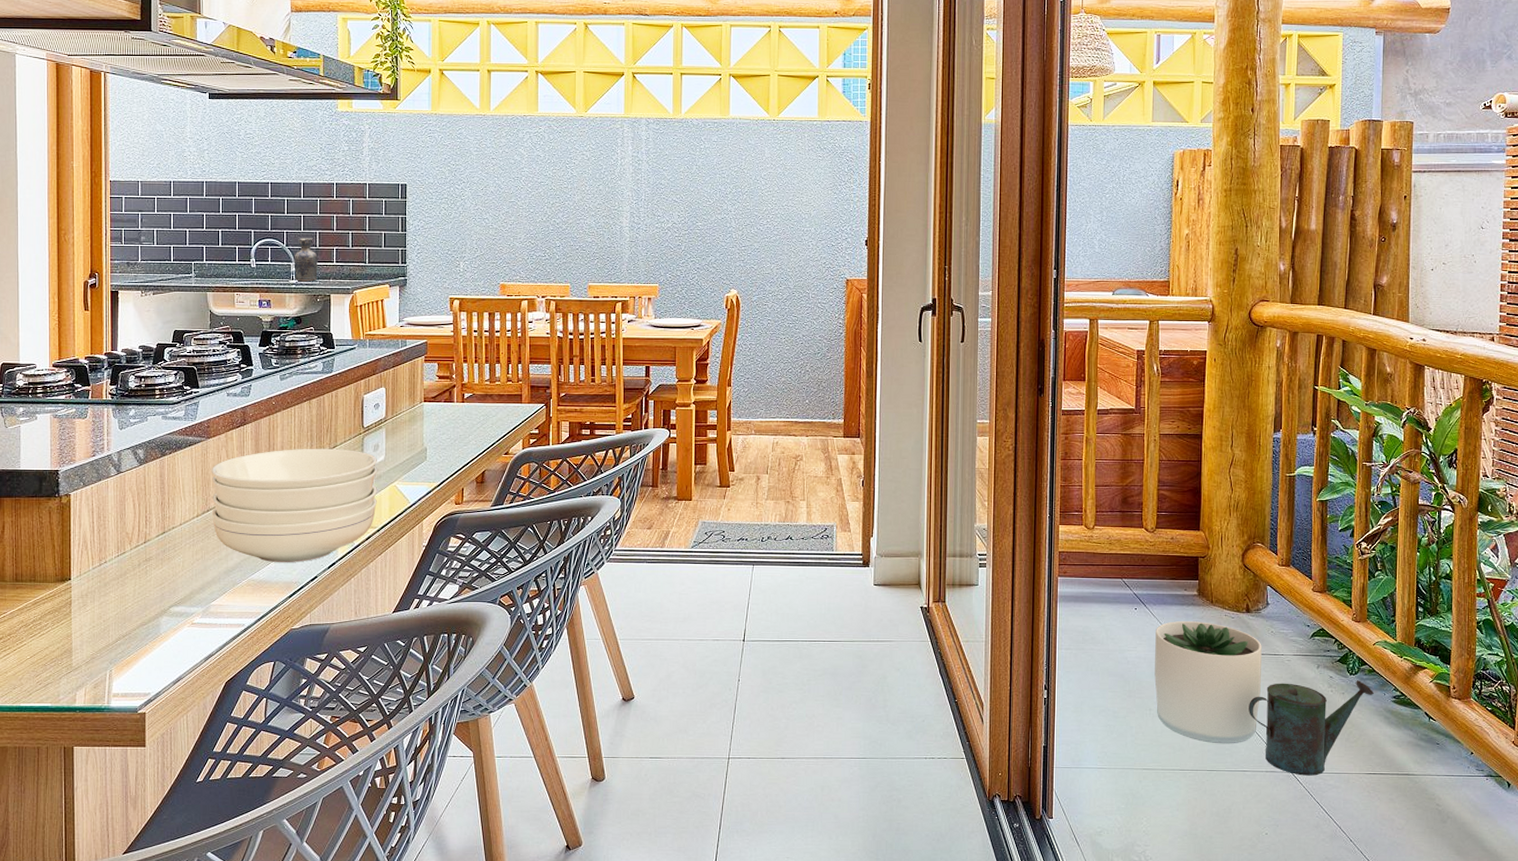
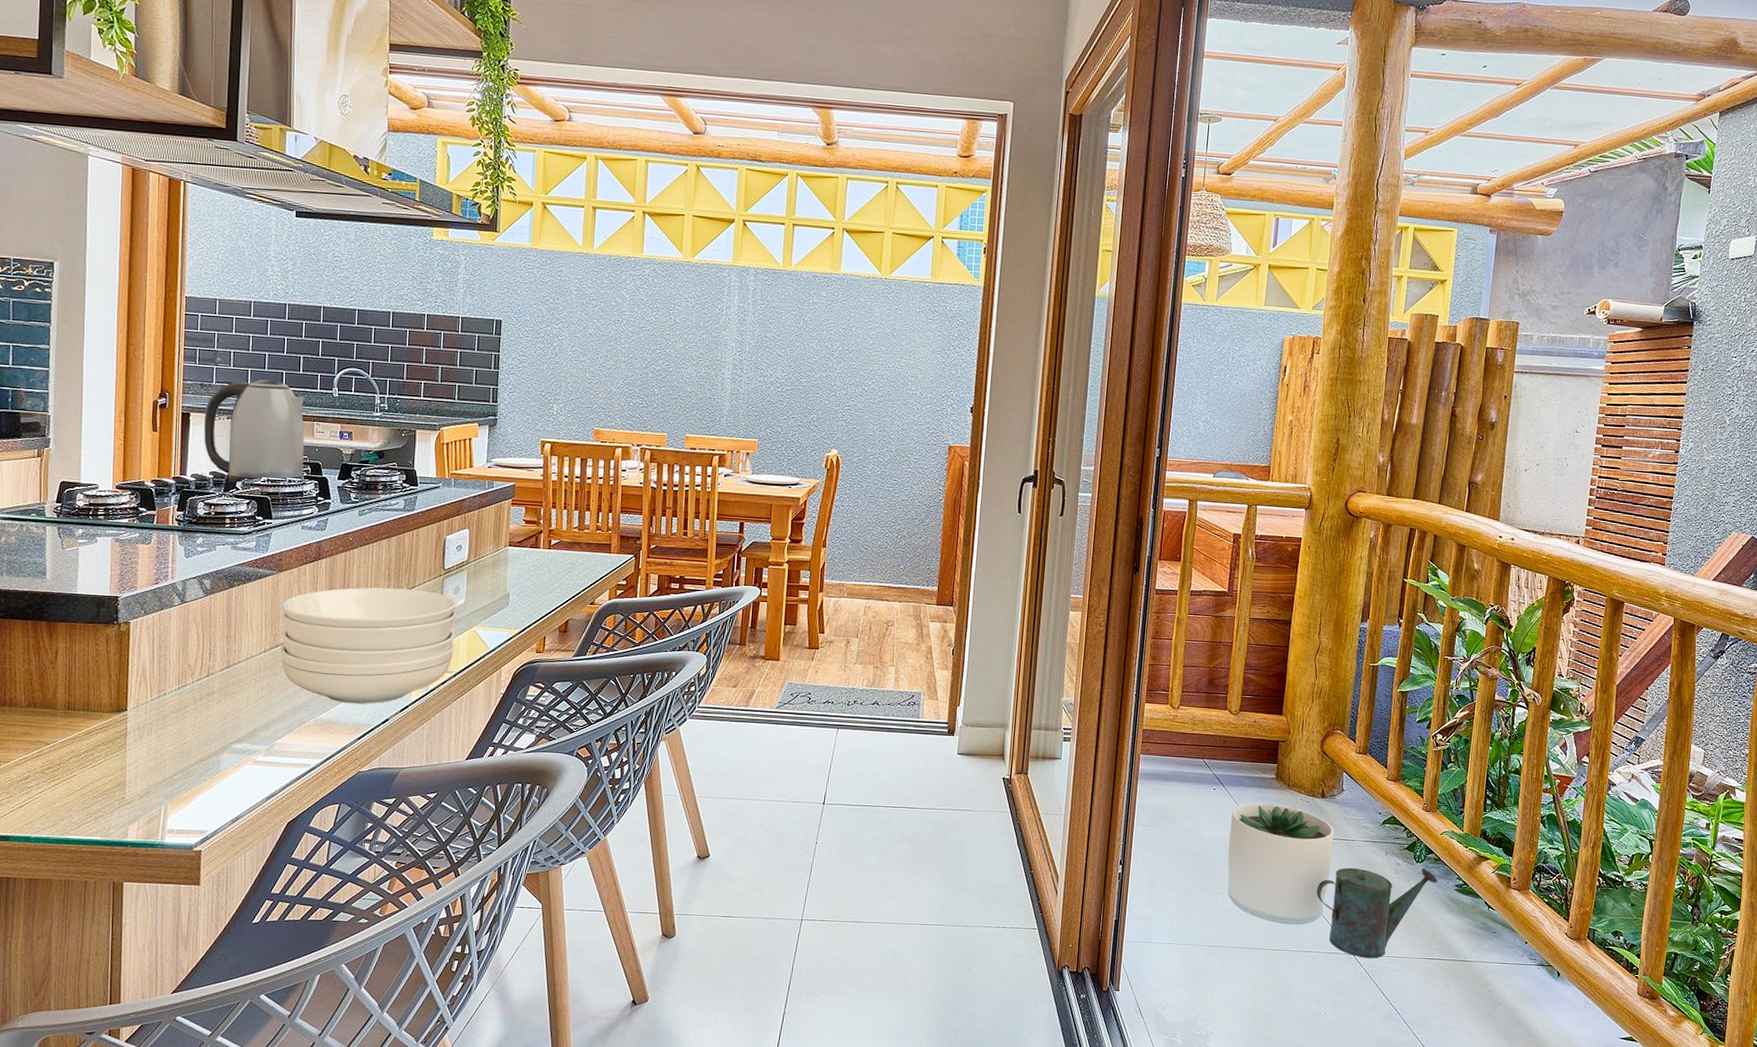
kettle: none [132,255,227,357] -> present [204,379,305,485]
ceramic jug: present [293,238,318,282] -> none [378,369,405,416]

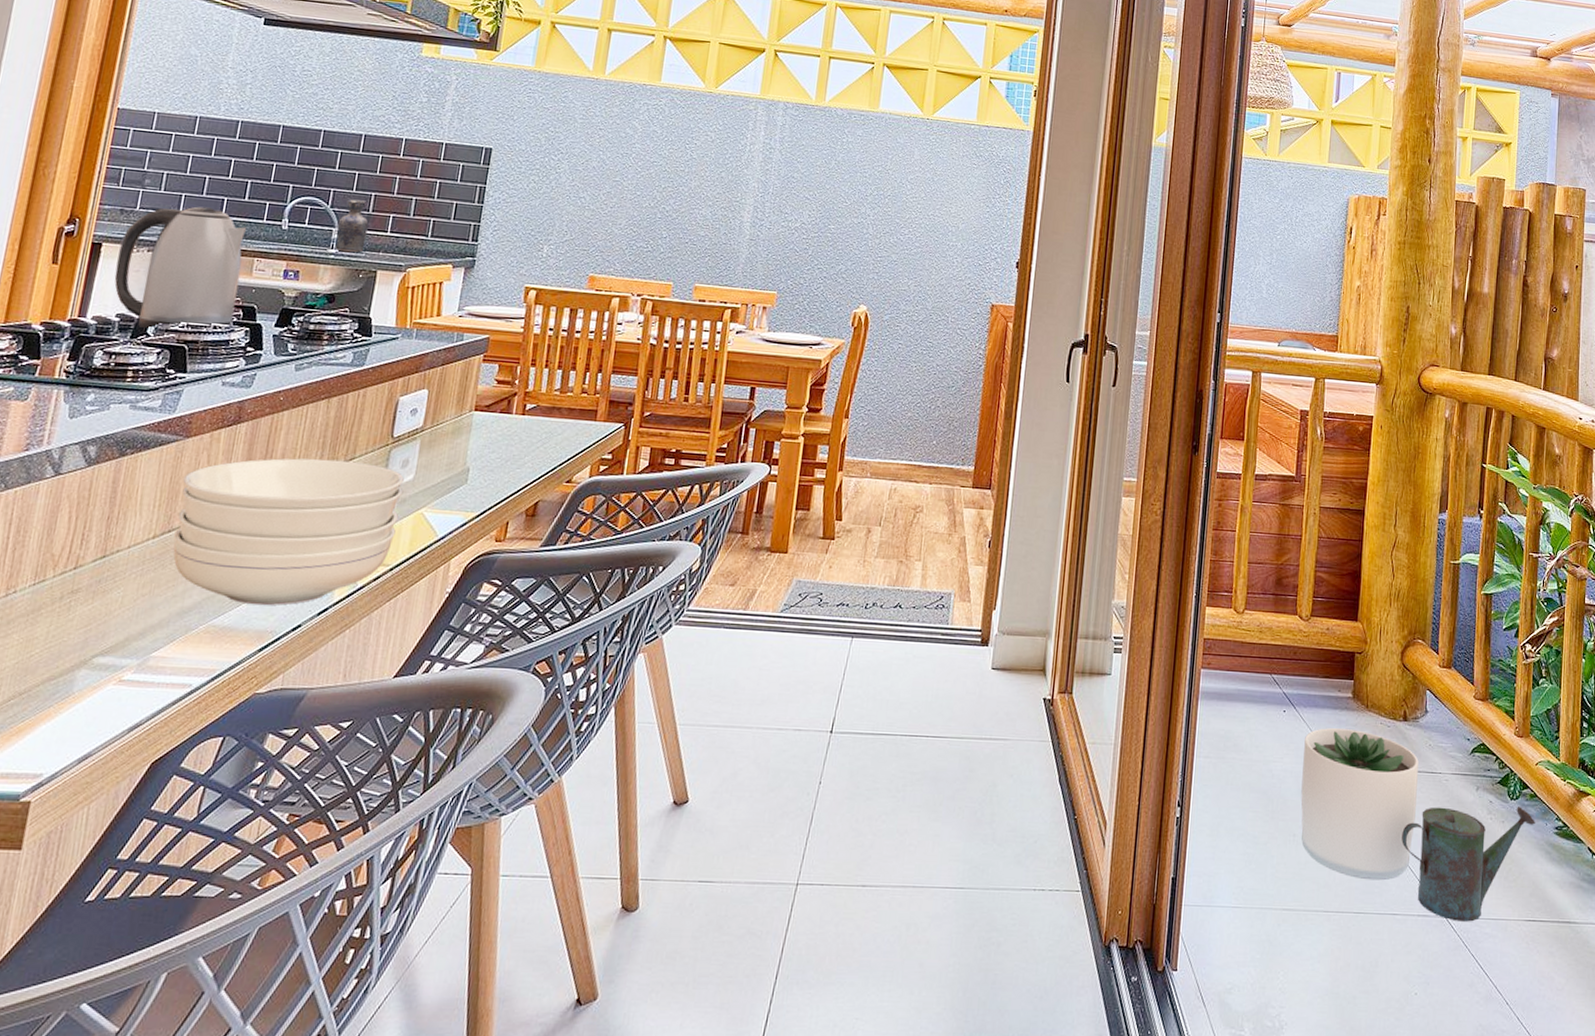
ceramic jug: none [378,369,405,416] -> present [335,199,369,253]

